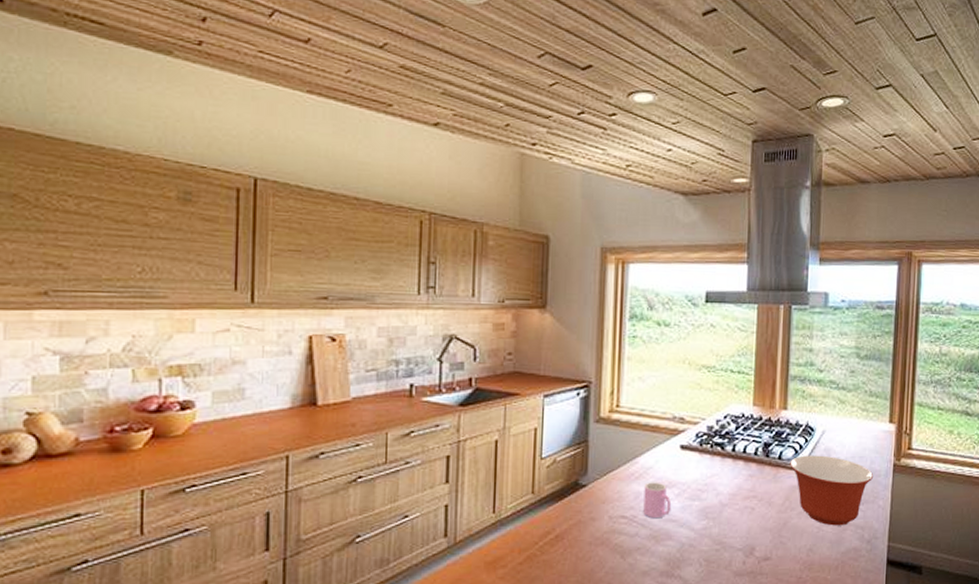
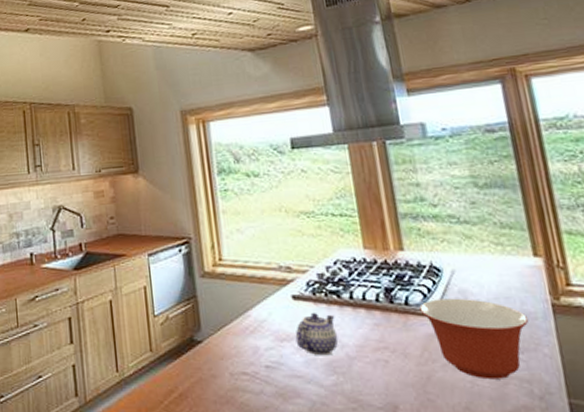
cup: present [643,482,672,519] -> none [261,335,294,375]
teapot: none [676,461,716,502] -> present [295,312,339,356]

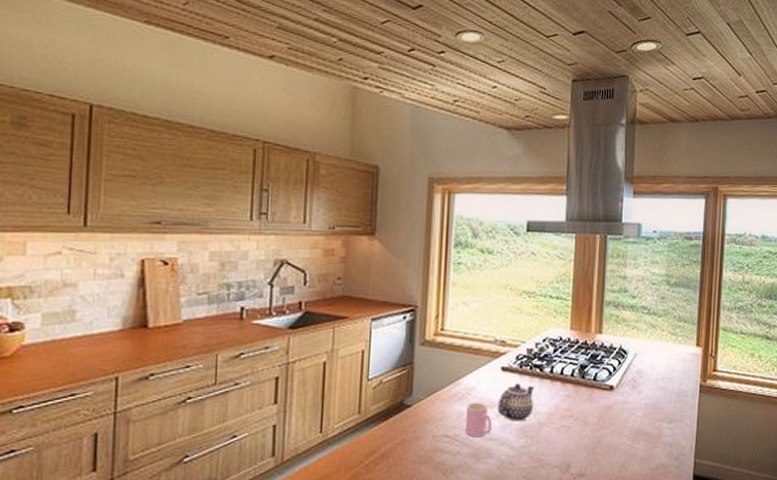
cup: none [261,335,294,375] -> present [465,402,492,438]
mixing bowl: present [419,298,529,380] -> none [604,376,682,444]

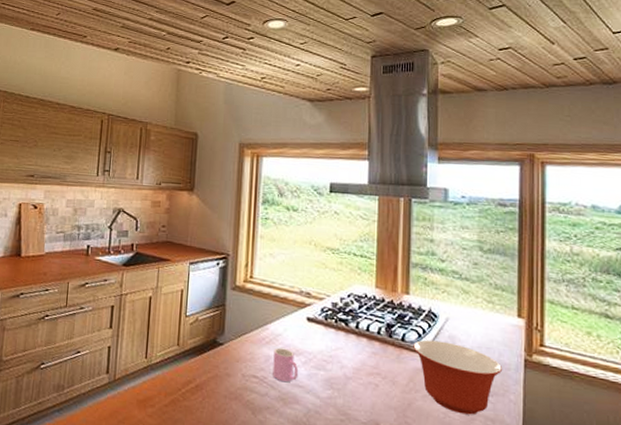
teapot: present [497,383,535,422] -> none [303,334,340,373]
mixing bowl: none [604,376,682,444] -> present [413,339,503,415]

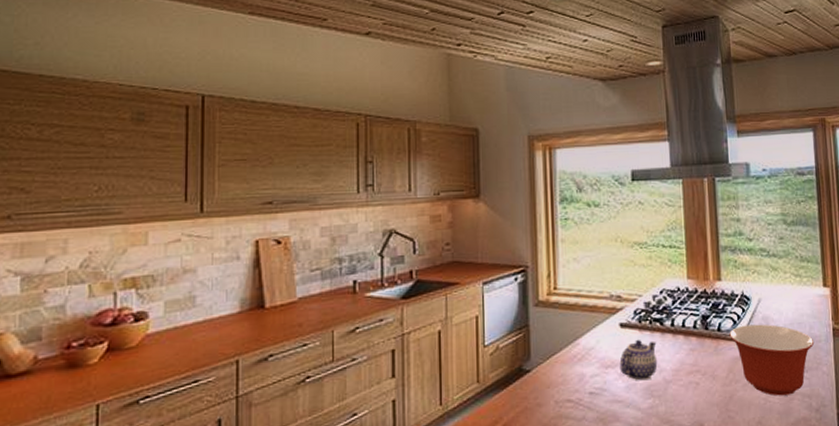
cup: present [273,347,299,383] -> none [587,362,616,401]
teapot: none [303,334,340,373] -> present [619,339,658,381]

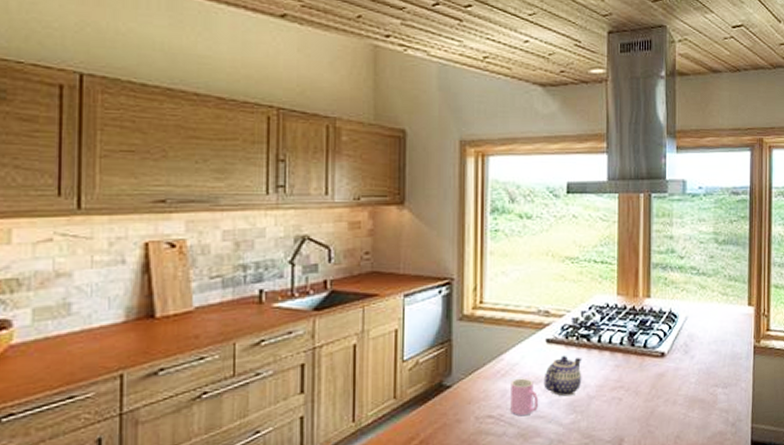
cup: none [587,362,616,401] -> present [510,378,539,416]
mixing bowl: present [729,324,815,396] -> none [655,341,736,411]

